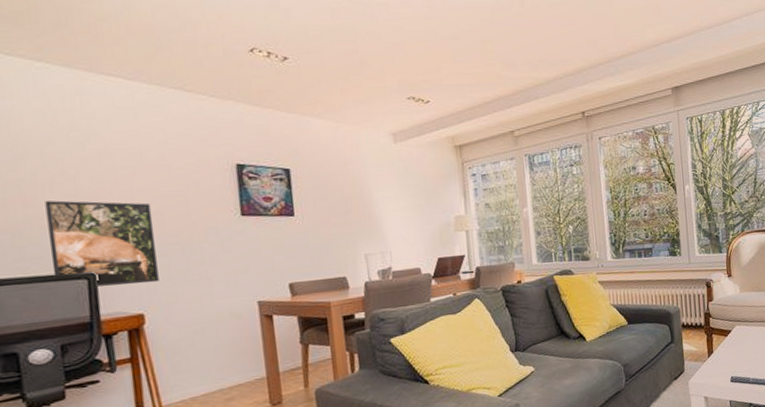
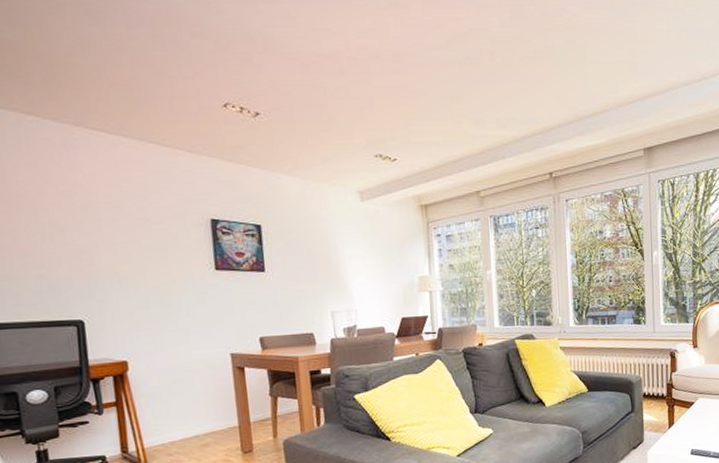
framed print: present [45,200,159,286] -> none [38,250,141,333]

